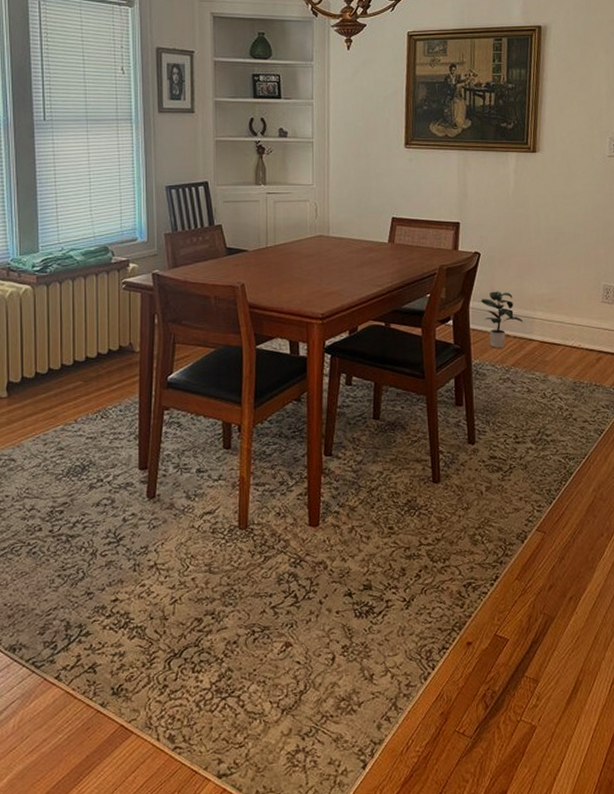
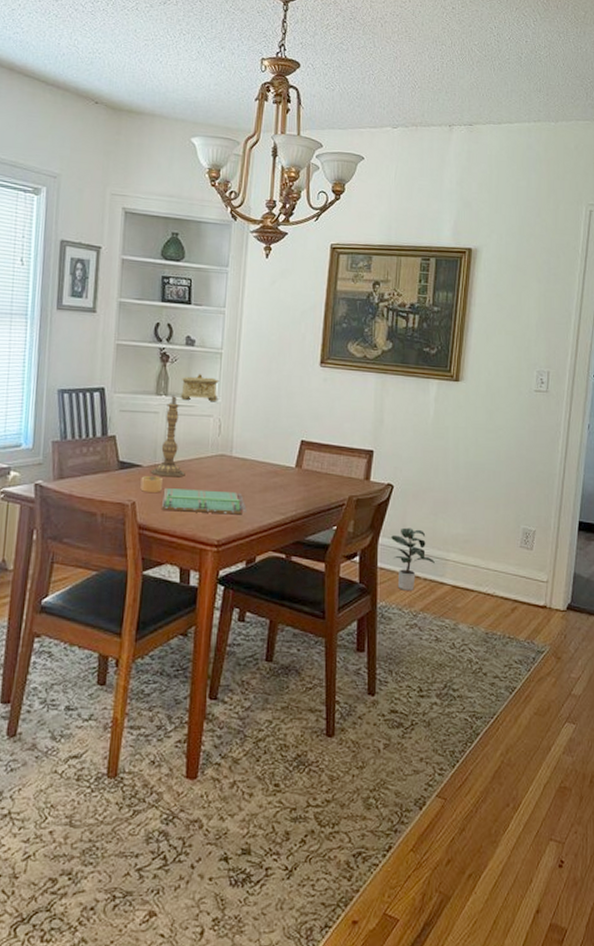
placemat: none [248,259,346,290] -> present [140,476,247,515]
candlestick: none [255,183,288,259] -> present [150,395,185,477]
decorative box: none [278,163,313,188] -> present [181,374,219,402]

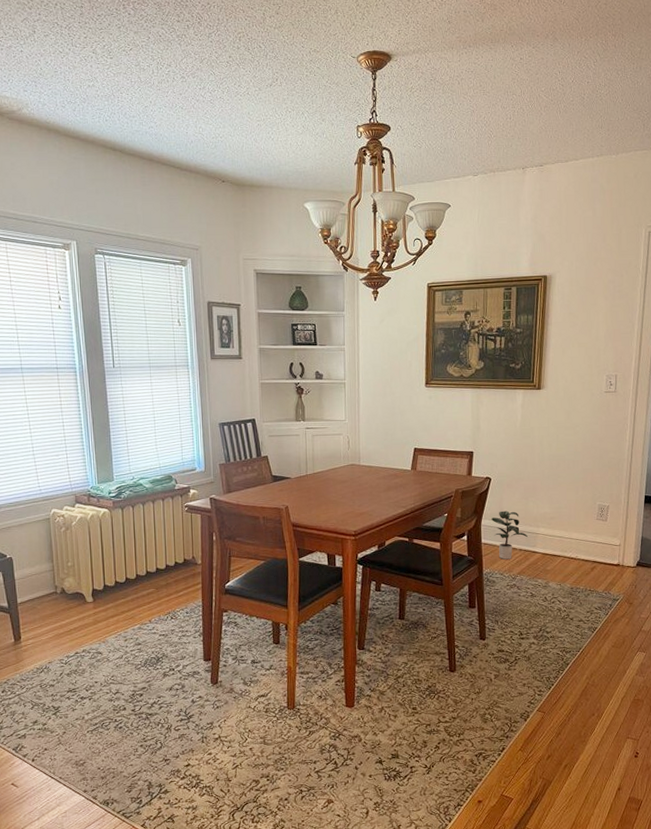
placemat: present [140,476,247,515] -> none [291,485,375,511]
candlestick: present [150,395,185,477] -> none [297,420,325,485]
decorative box: present [181,374,219,402] -> none [315,401,345,423]

